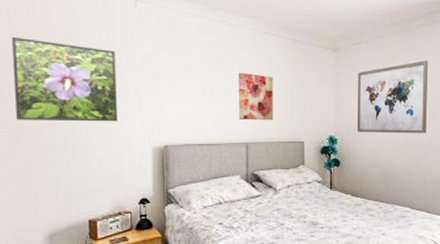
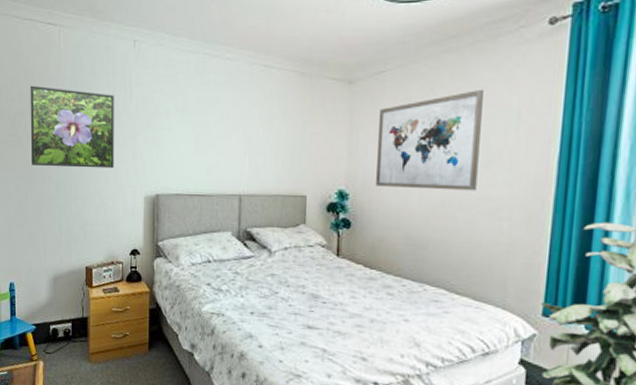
wall art: present [238,72,274,121] -> none [232,113,273,170]

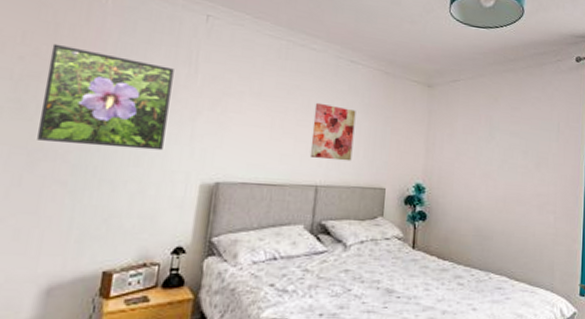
wall art: none [232,113,273,170] -> present [309,102,356,161]
wall art: present [376,89,484,191] -> none [450,104,534,188]

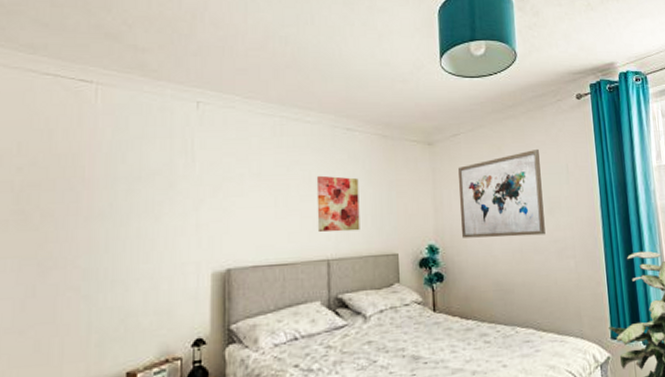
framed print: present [37,43,174,151] -> none [45,150,171,249]
wall art: none [450,104,534,188] -> present [458,148,546,238]

